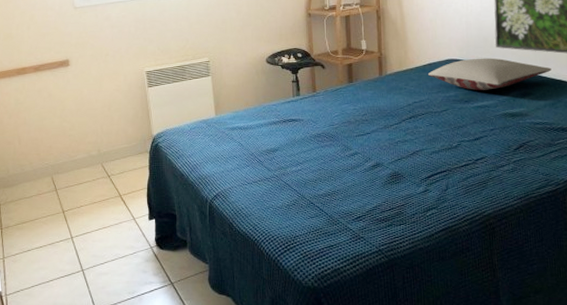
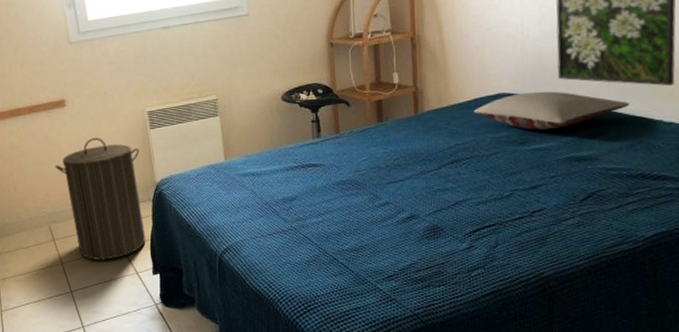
laundry hamper: none [58,95,143,208] -> present [55,138,146,260]

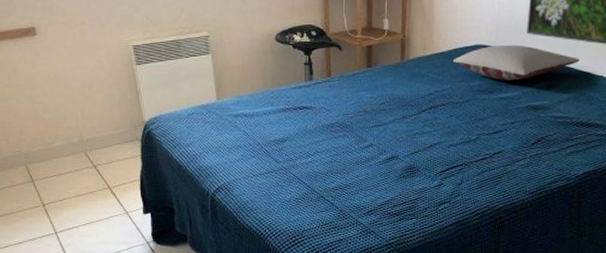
laundry hamper: present [55,138,146,260] -> none [28,72,135,201]

